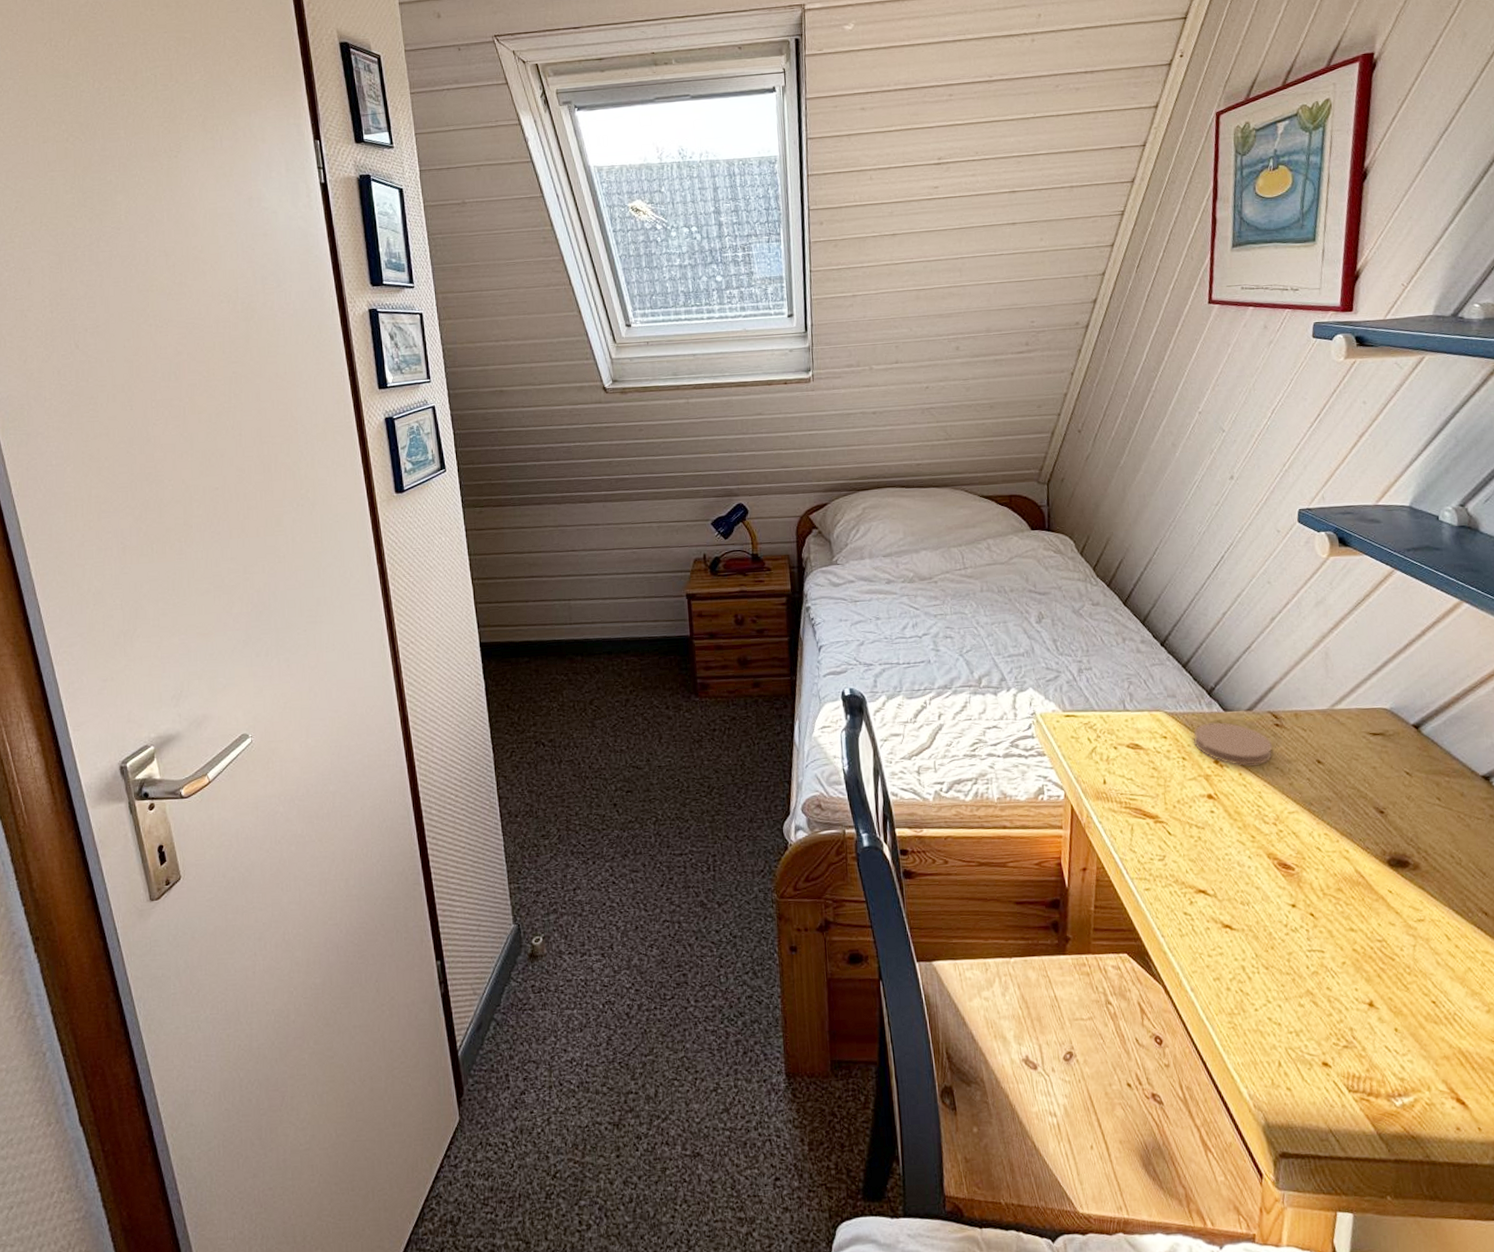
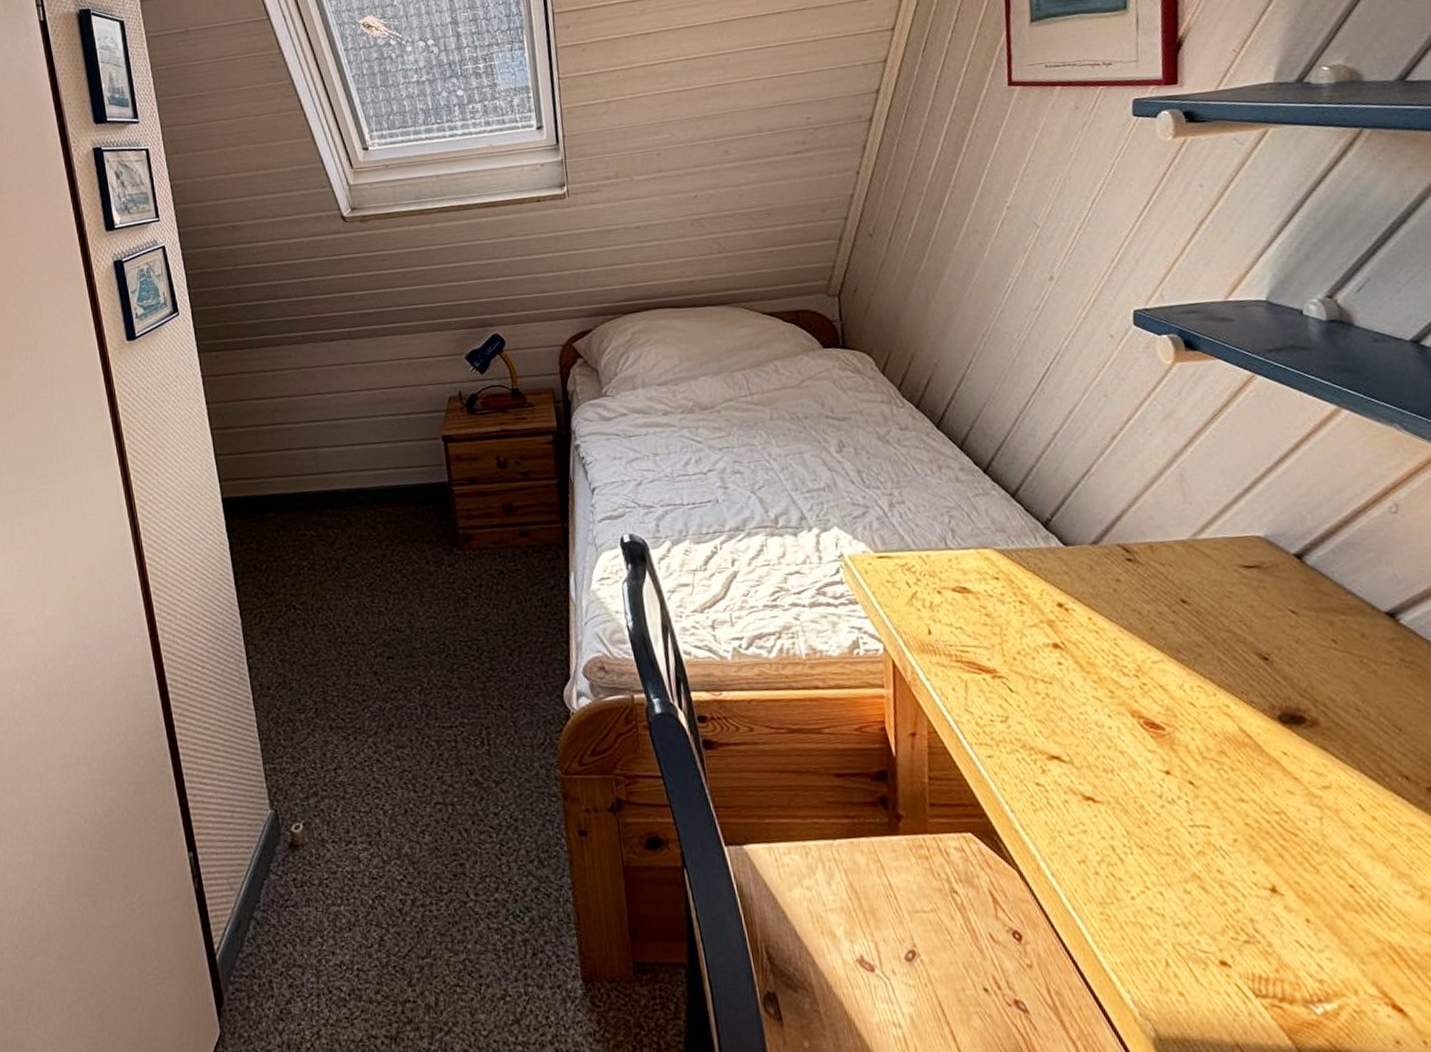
coaster: present [1193,722,1273,766] -> none [1030,559,1127,609]

